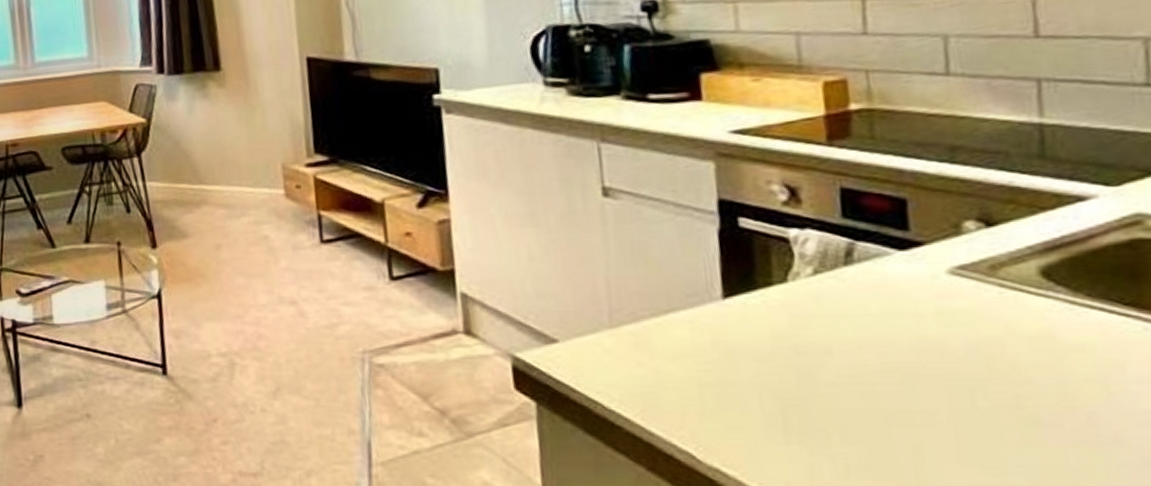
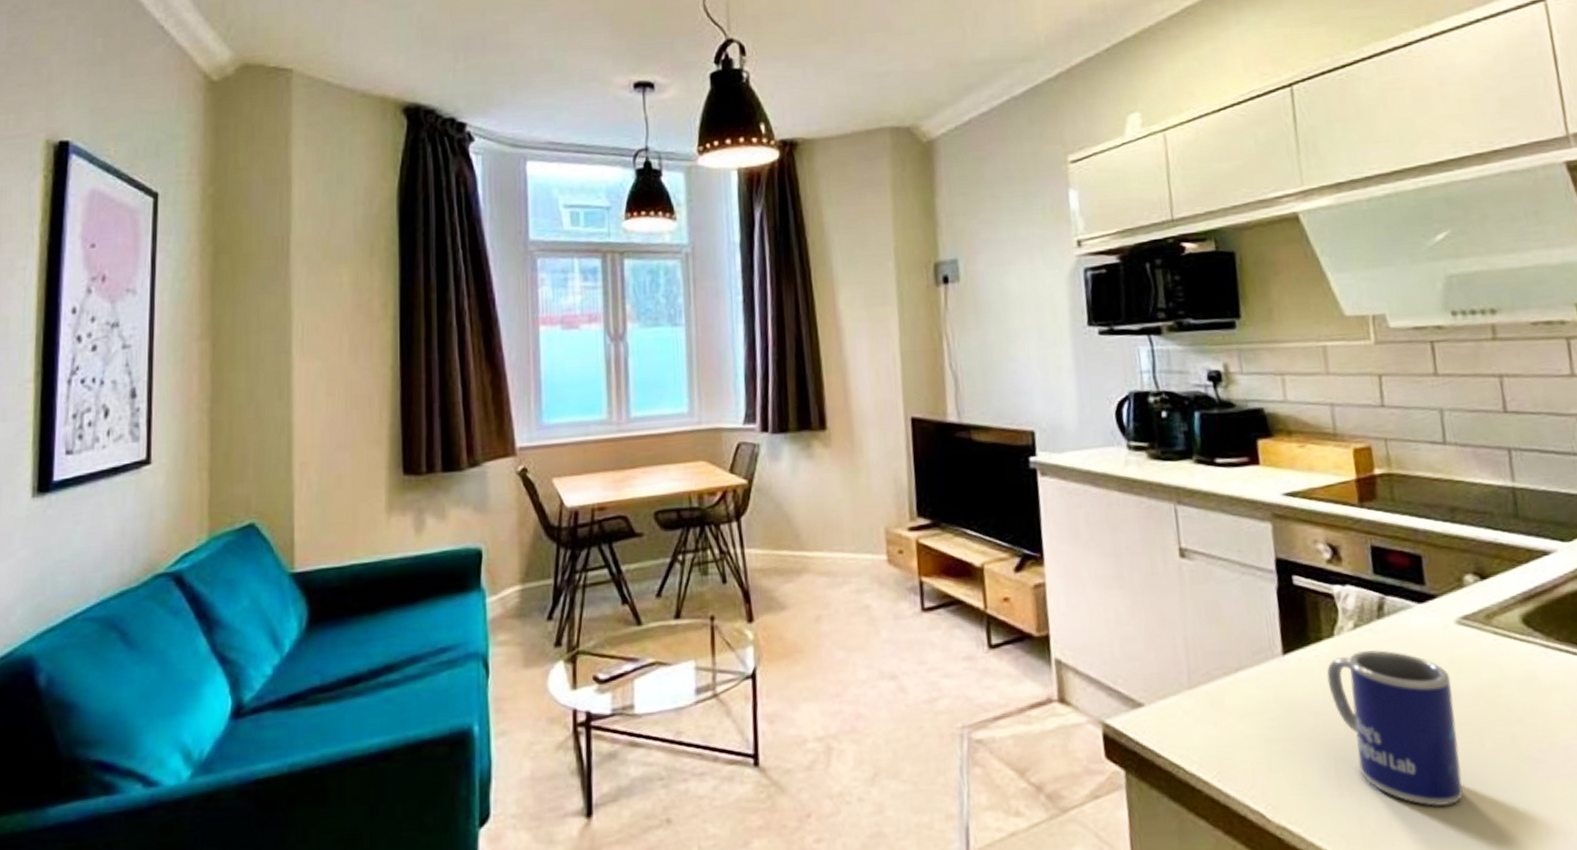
mug: none [776,298,945,463] -> present [1326,650,1463,807]

